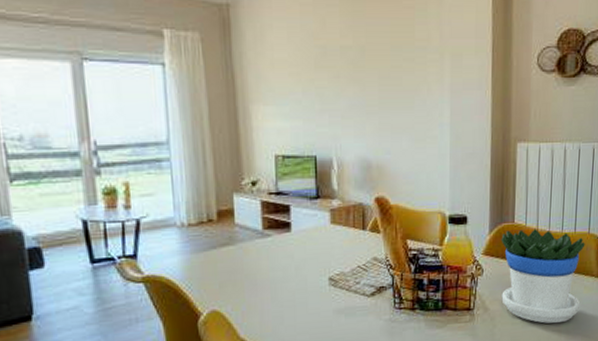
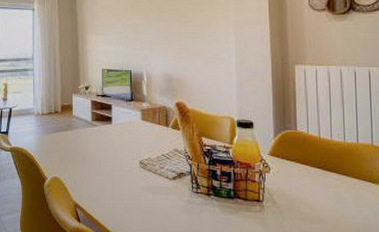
flowerpot: present [501,229,585,324] -> none [285,136,370,225]

